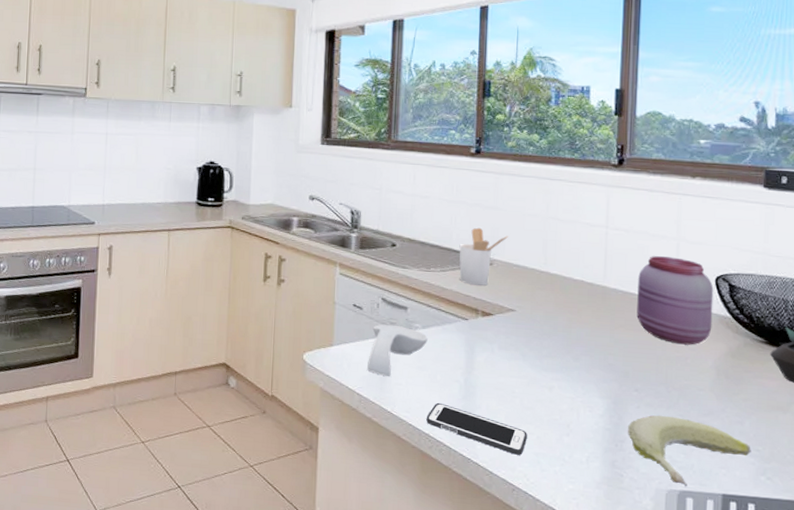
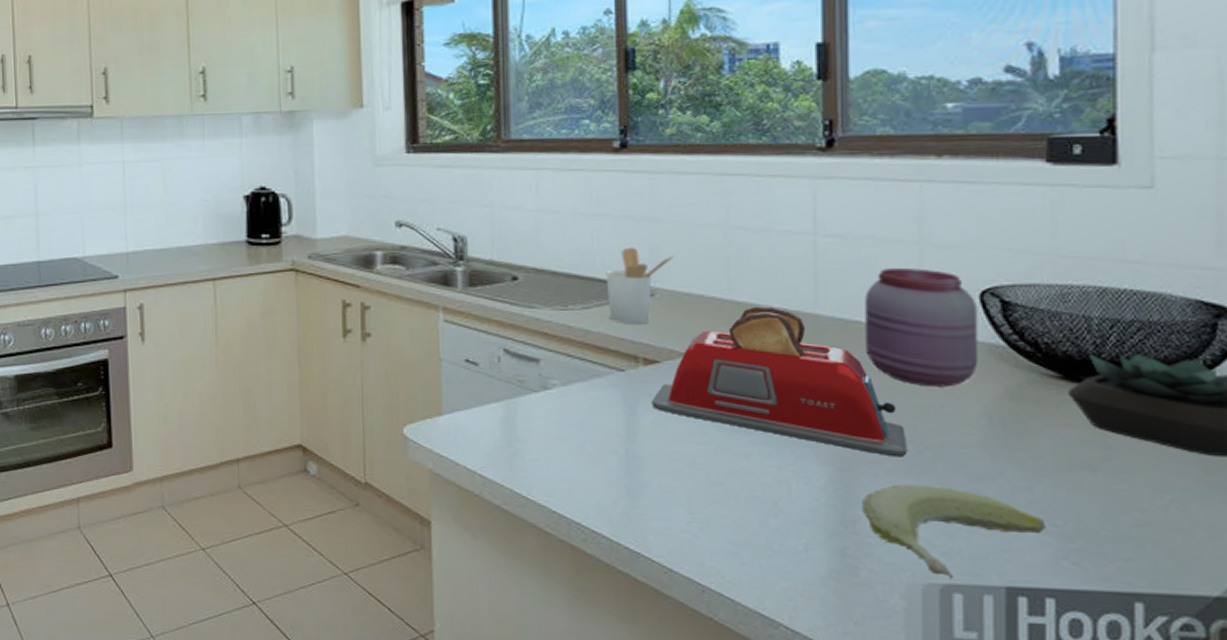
spoon rest: present [367,324,428,377] -> none [490,383,570,452]
cell phone: present [426,402,527,455] -> none [576,481,718,546]
toaster: none [486,277,661,395] -> present [652,306,907,457]

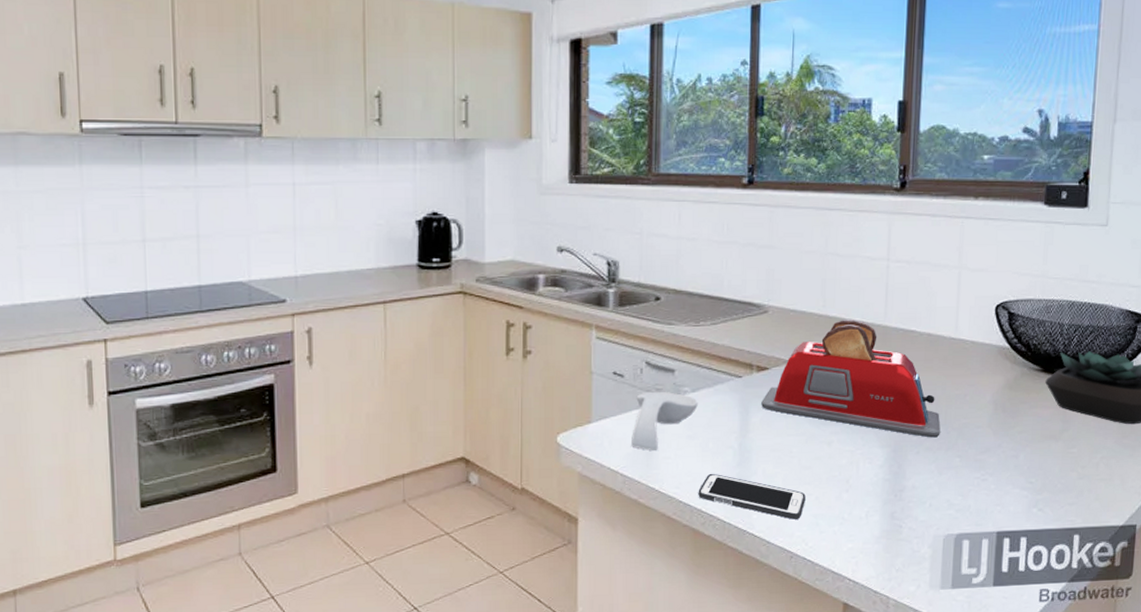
spoon rest: none [490,383,570,452] -> present [631,391,698,452]
cell phone: none [576,481,718,546] -> present [698,473,806,520]
utensil holder: present [606,247,675,324] -> none [731,270,785,337]
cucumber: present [860,484,1046,579] -> none [906,458,1025,529]
jar: present [865,268,979,387] -> none [917,288,994,381]

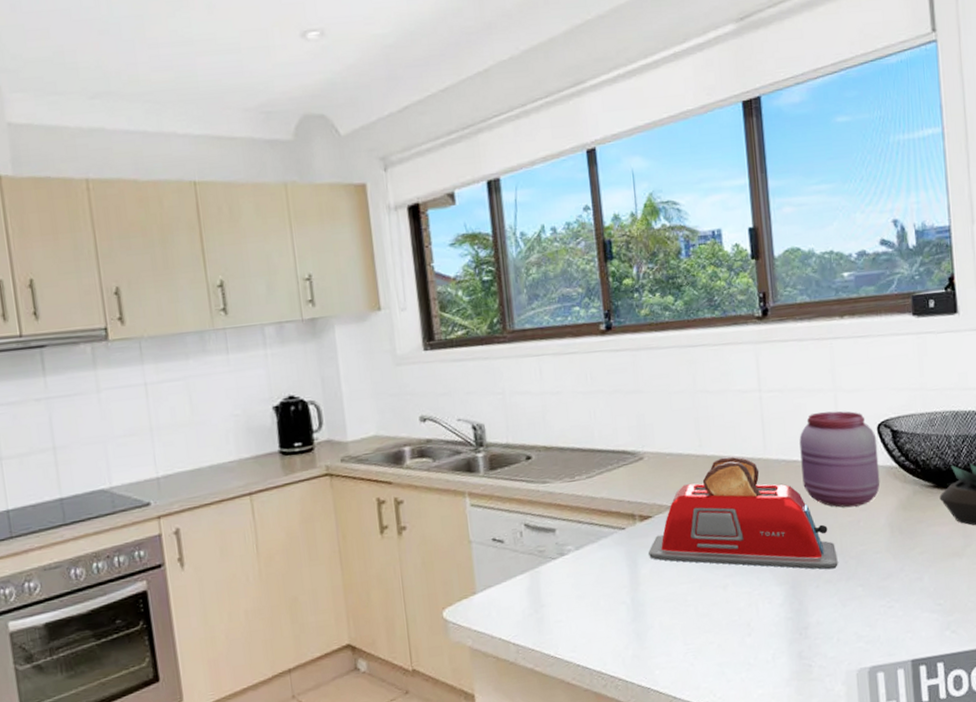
spoon rest: present [631,391,698,452] -> none [519,552,584,616]
cell phone: present [698,473,806,520] -> none [595,632,708,671]
jar: none [917,288,994,381] -> present [799,411,880,508]

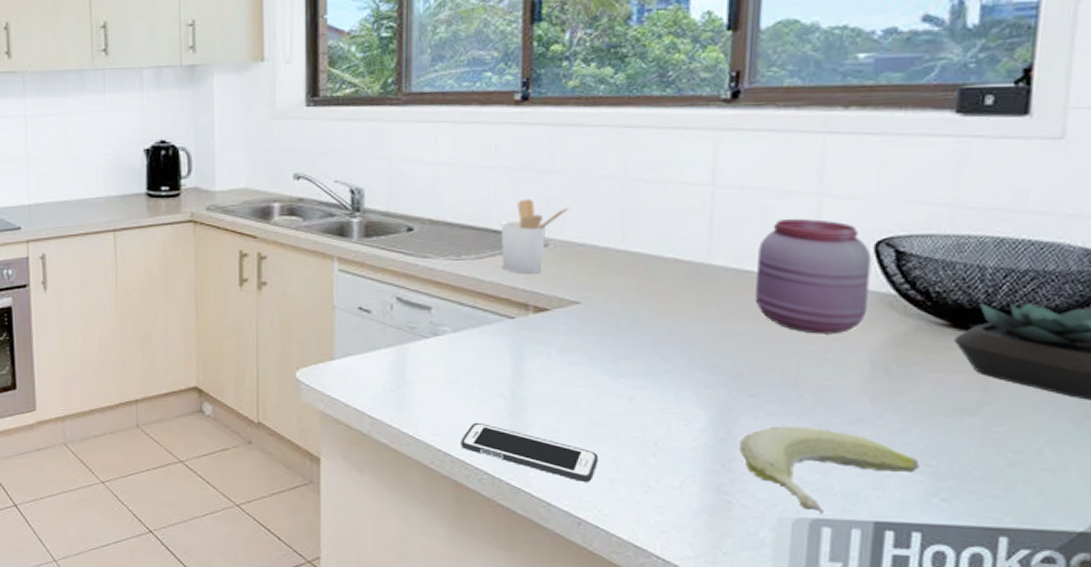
cell phone: none [595,632,708,671] -> present [461,422,598,482]
utensil holder: none [603,417,657,487] -> present [500,198,571,273]
toaster: present [649,456,838,570] -> none [540,256,789,401]
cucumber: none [809,587,934,662] -> present [738,425,920,514]

